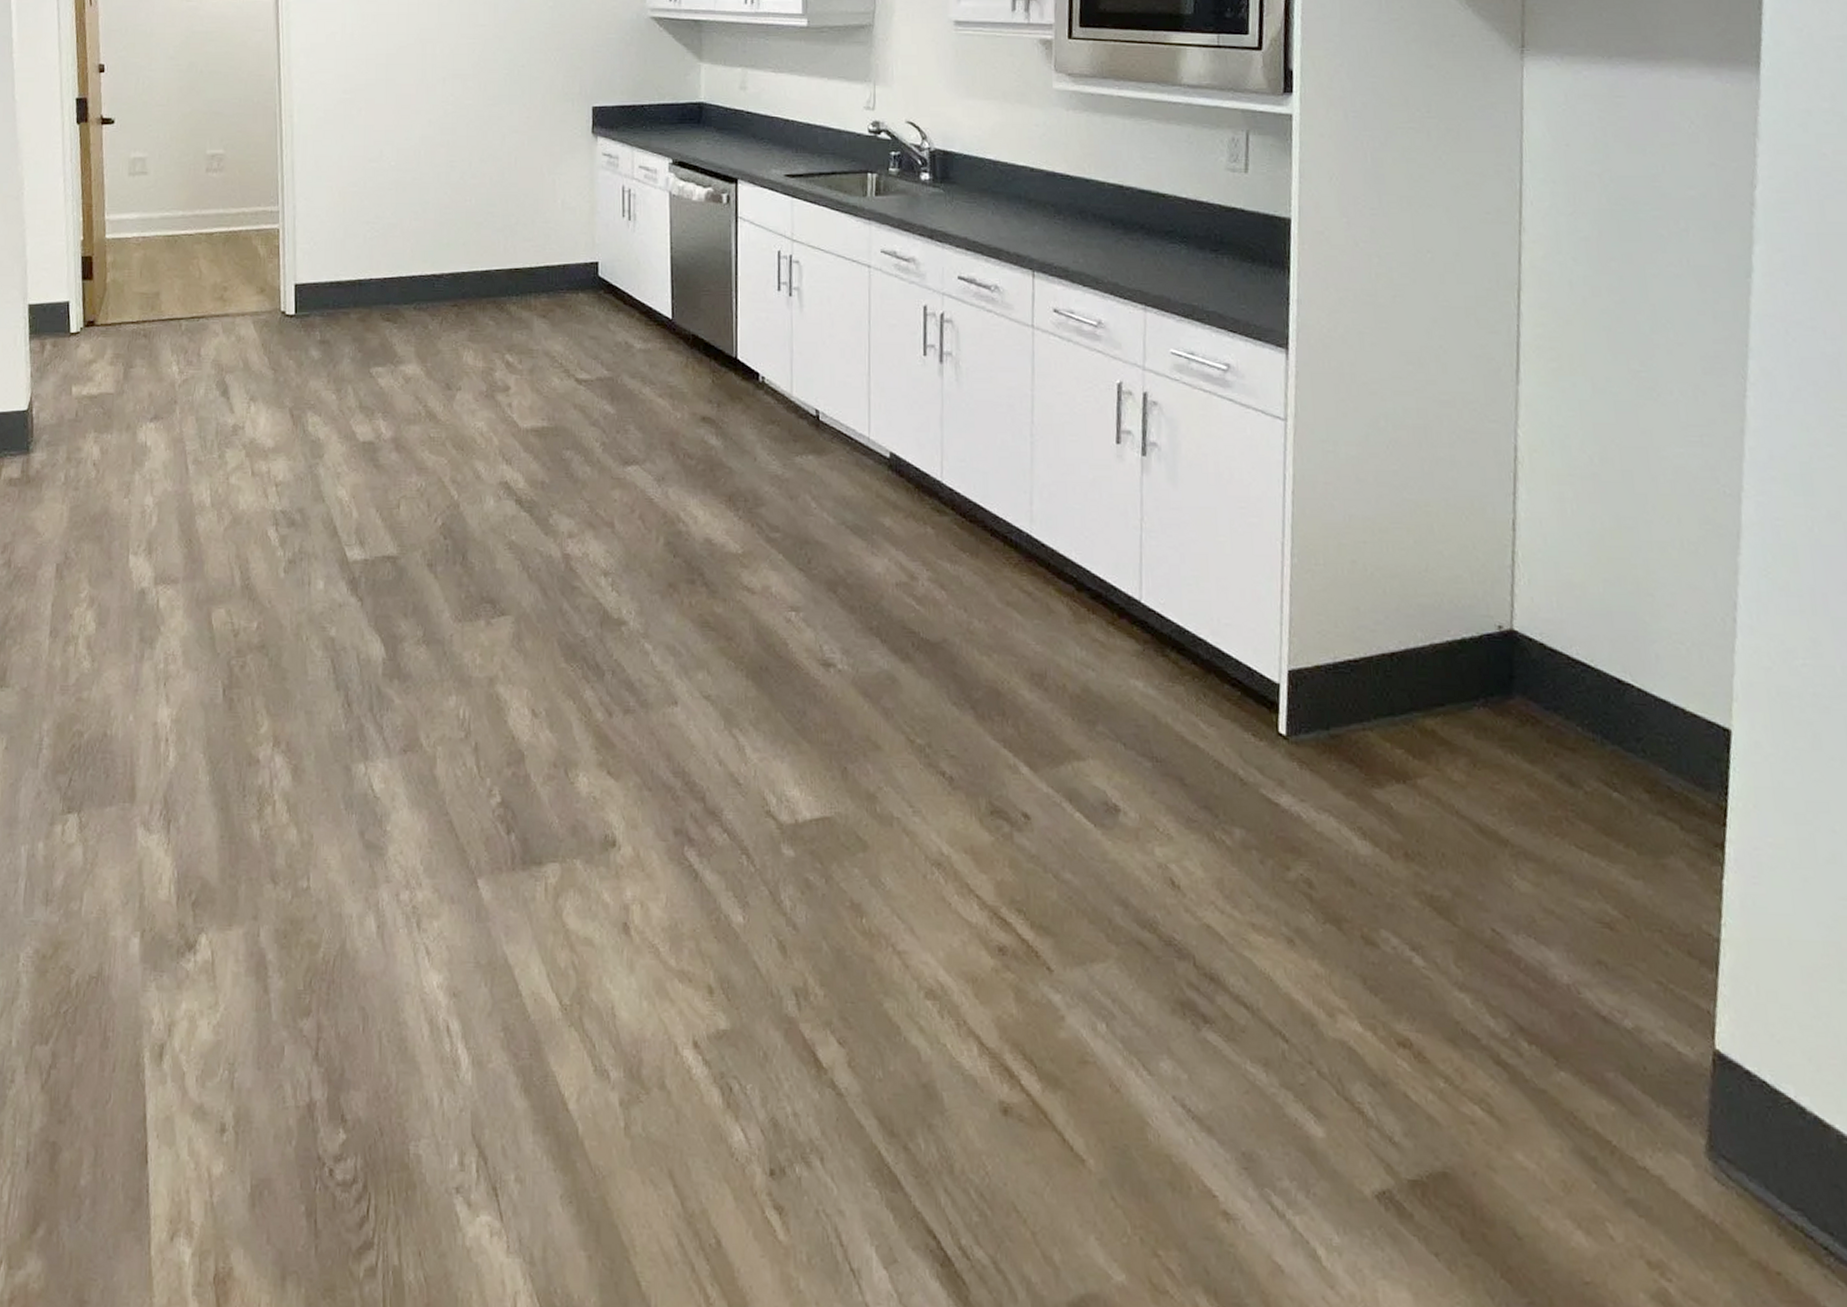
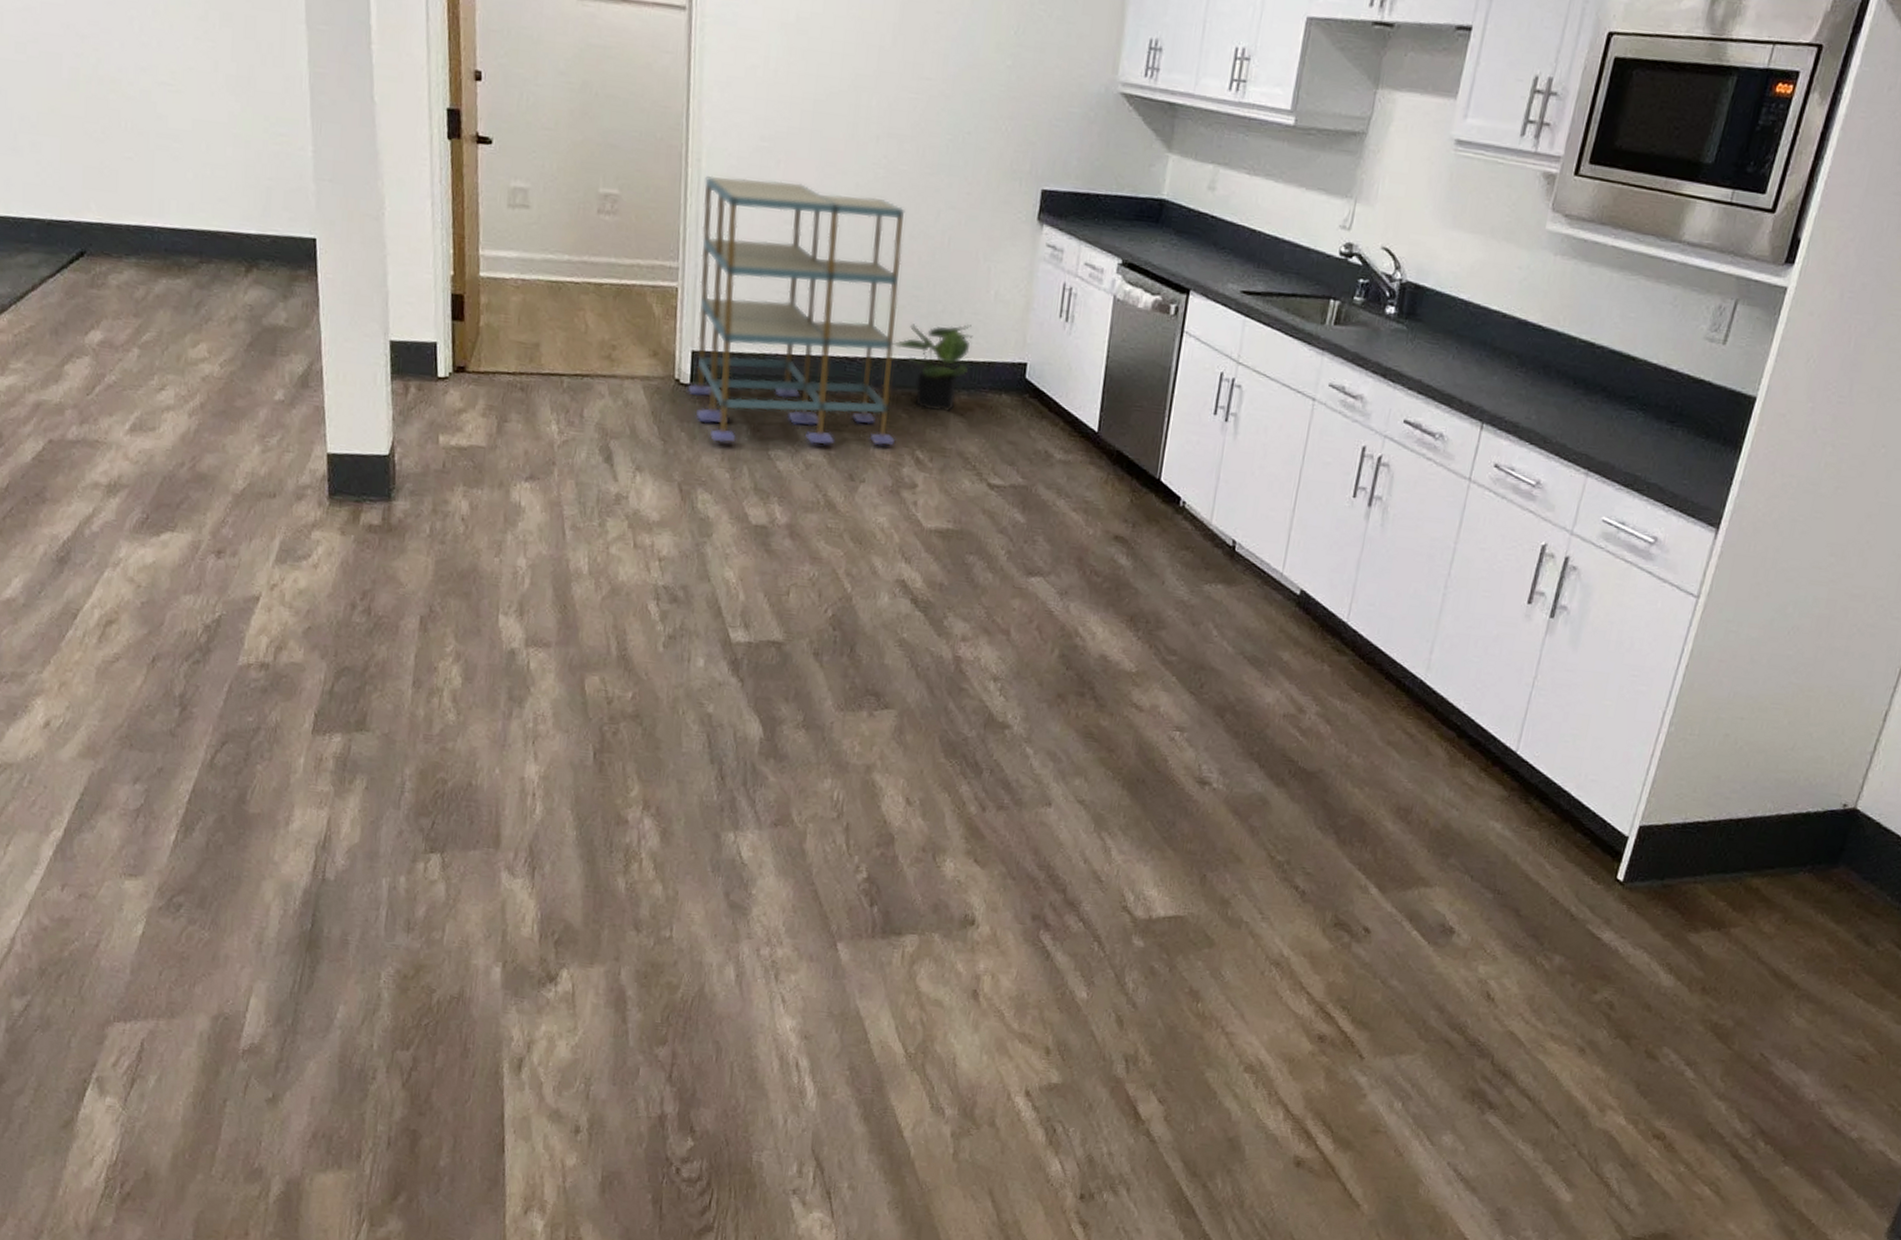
shelving unit: none [293,126,486,366] -> present [687,175,906,446]
potted plant: none [474,233,546,316] -> present [892,324,973,412]

